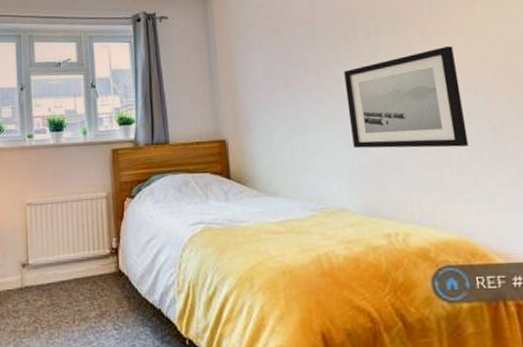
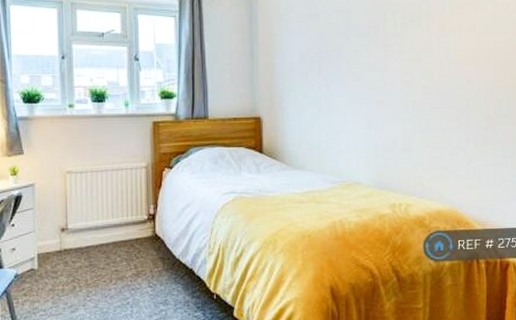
wall art: present [344,46,469,149] -> none [371,42,467,131]

